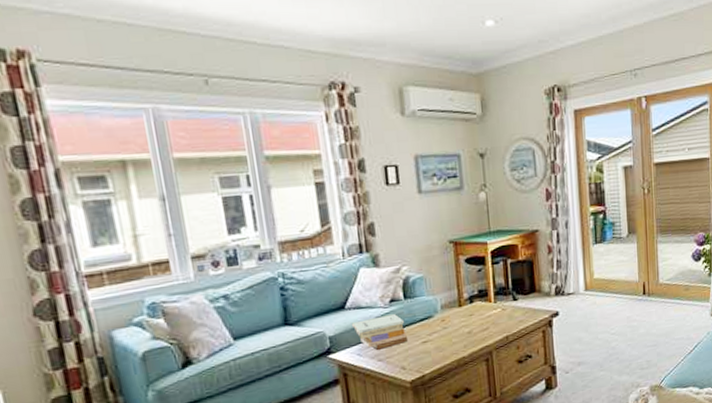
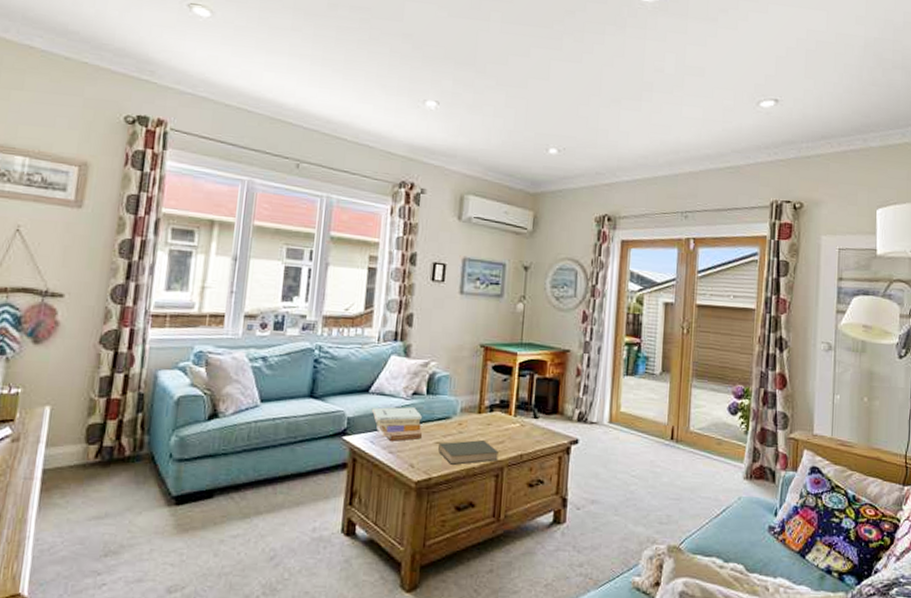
book: none [426,331,486,359] -> present [438,440,499,465]

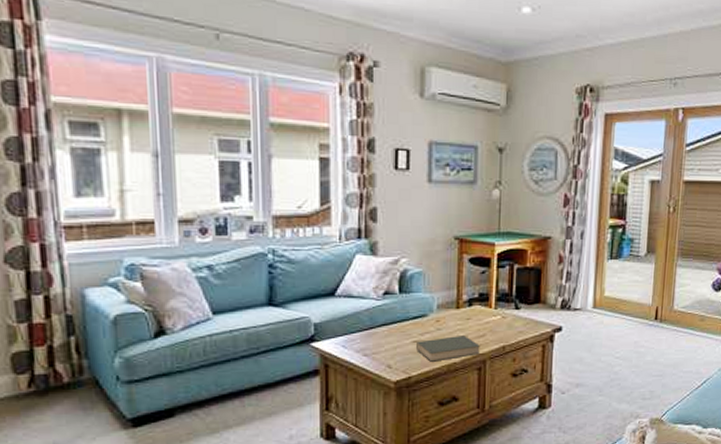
books: present [371,407,422,441] -> none [339,308,397,344]

